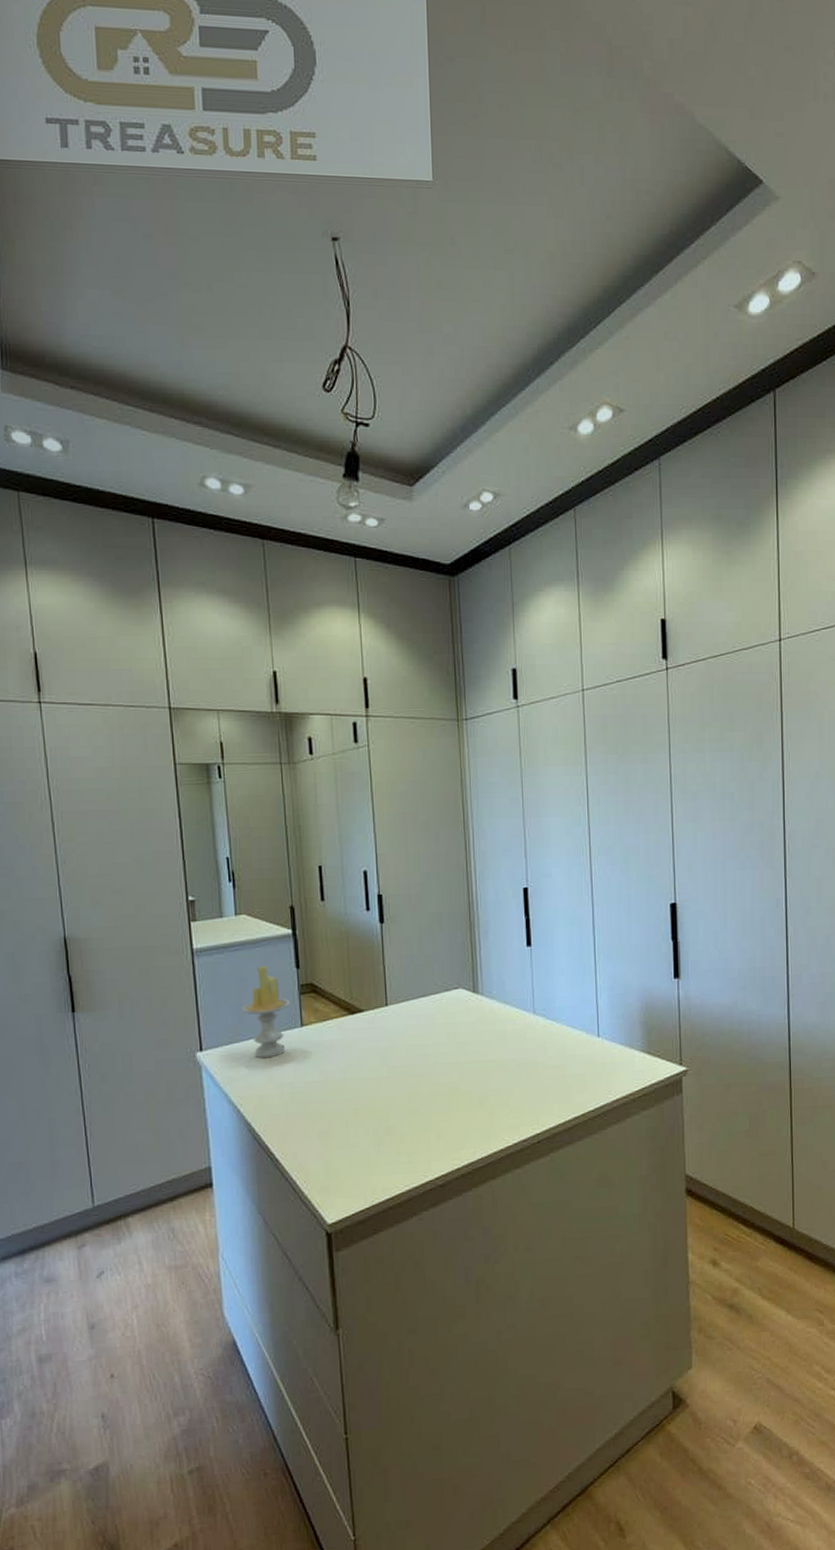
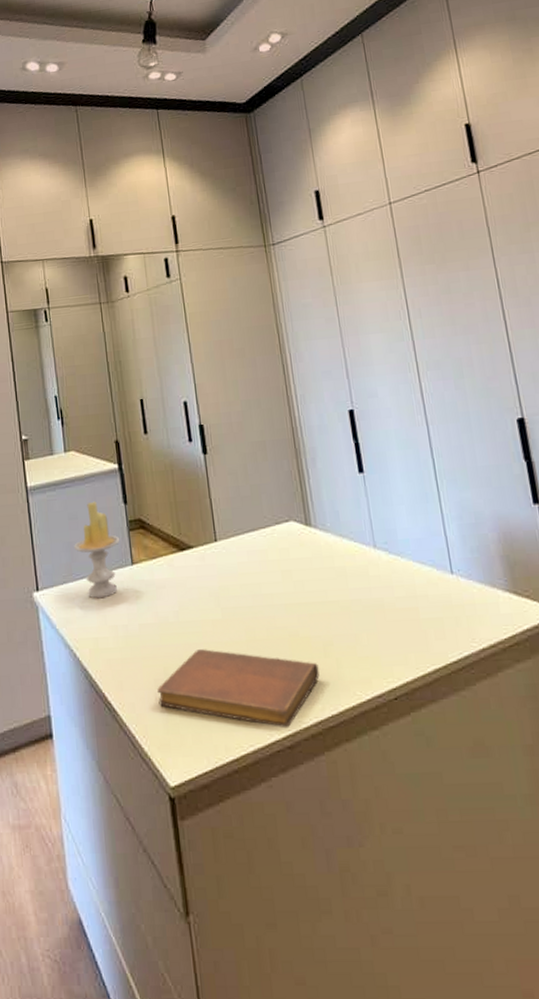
notebook: none [320,1103,474,1170] -> present [157,649,320,729]

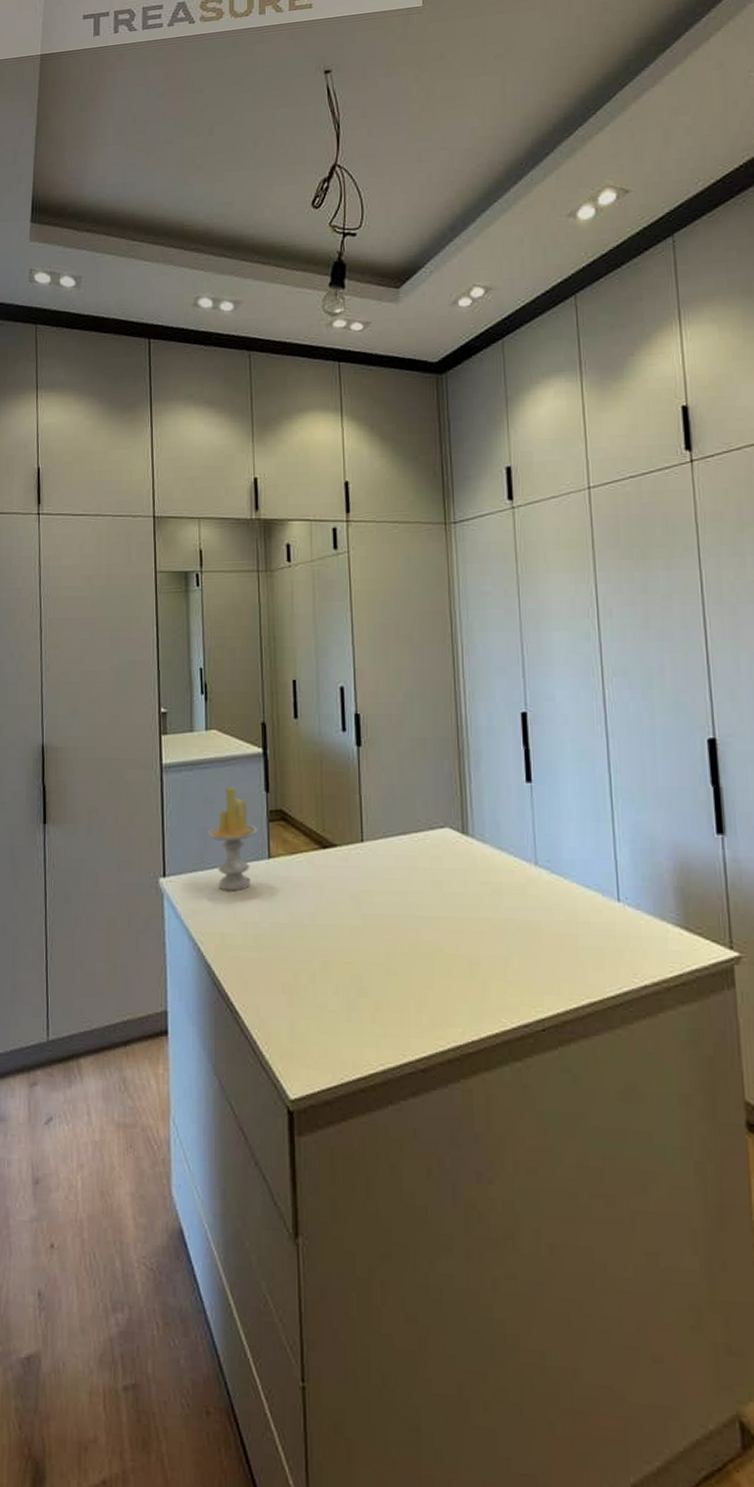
notebook: present [157,649,320,729] -> none [285,956,462,1050]

